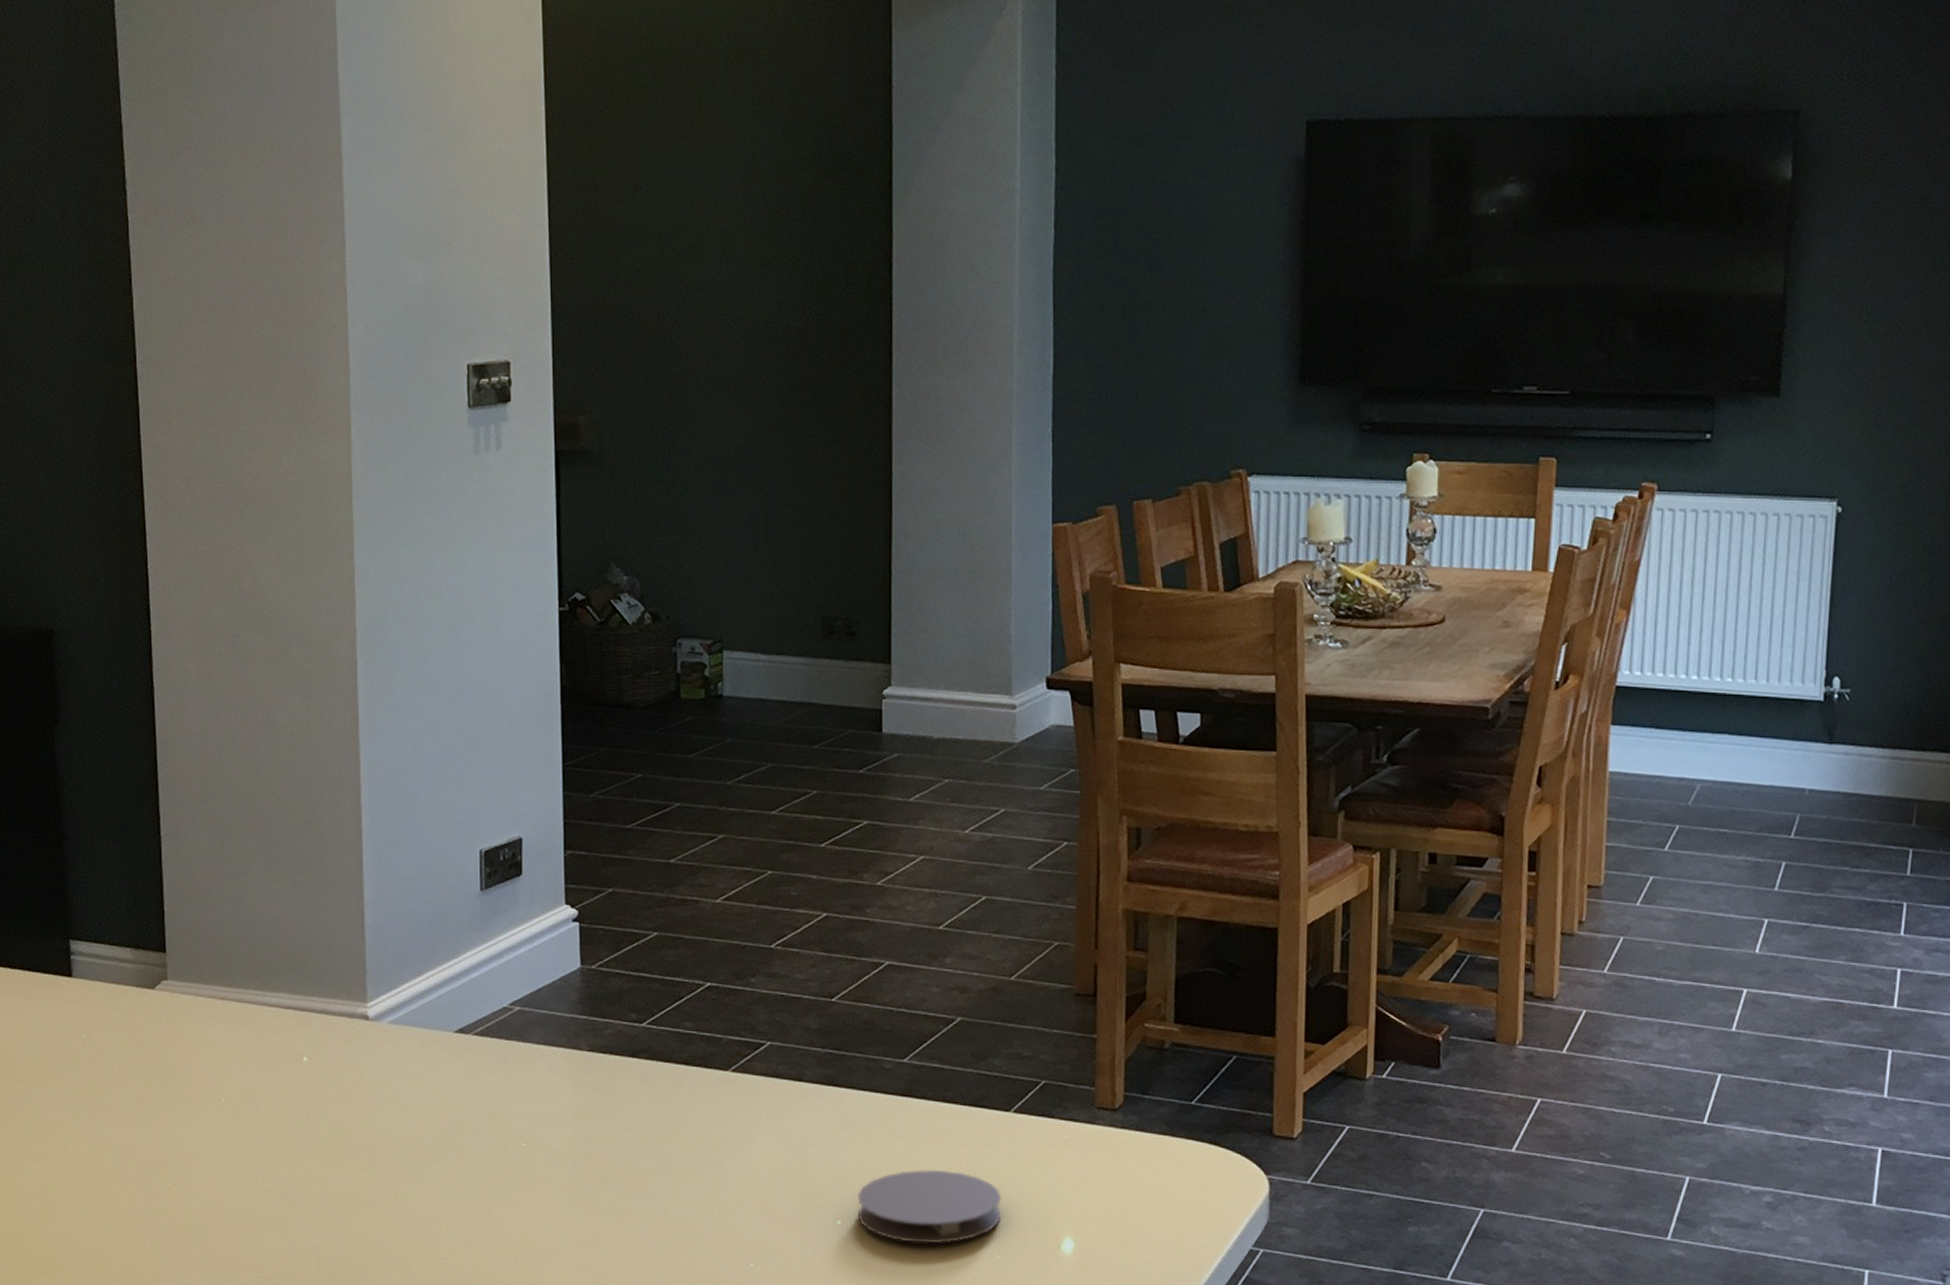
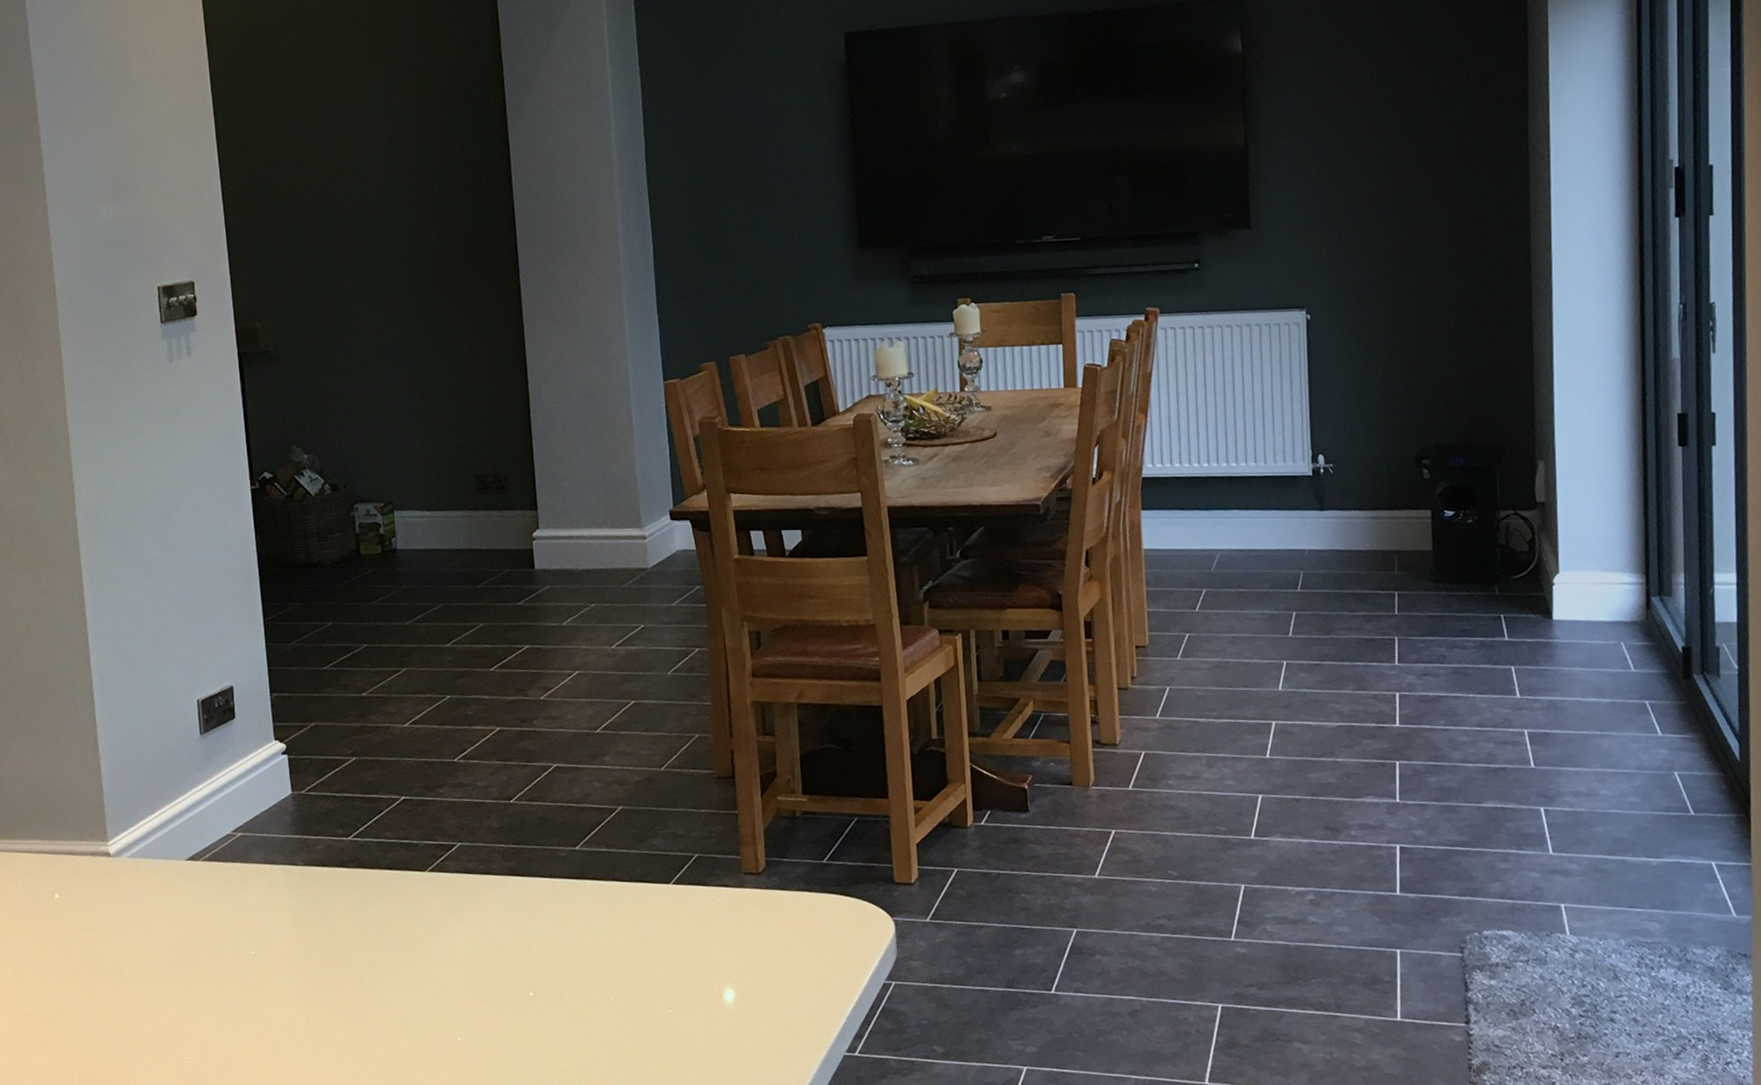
coaster: present [857,1169,1001,1244] -> none [545,940,670,1006]

